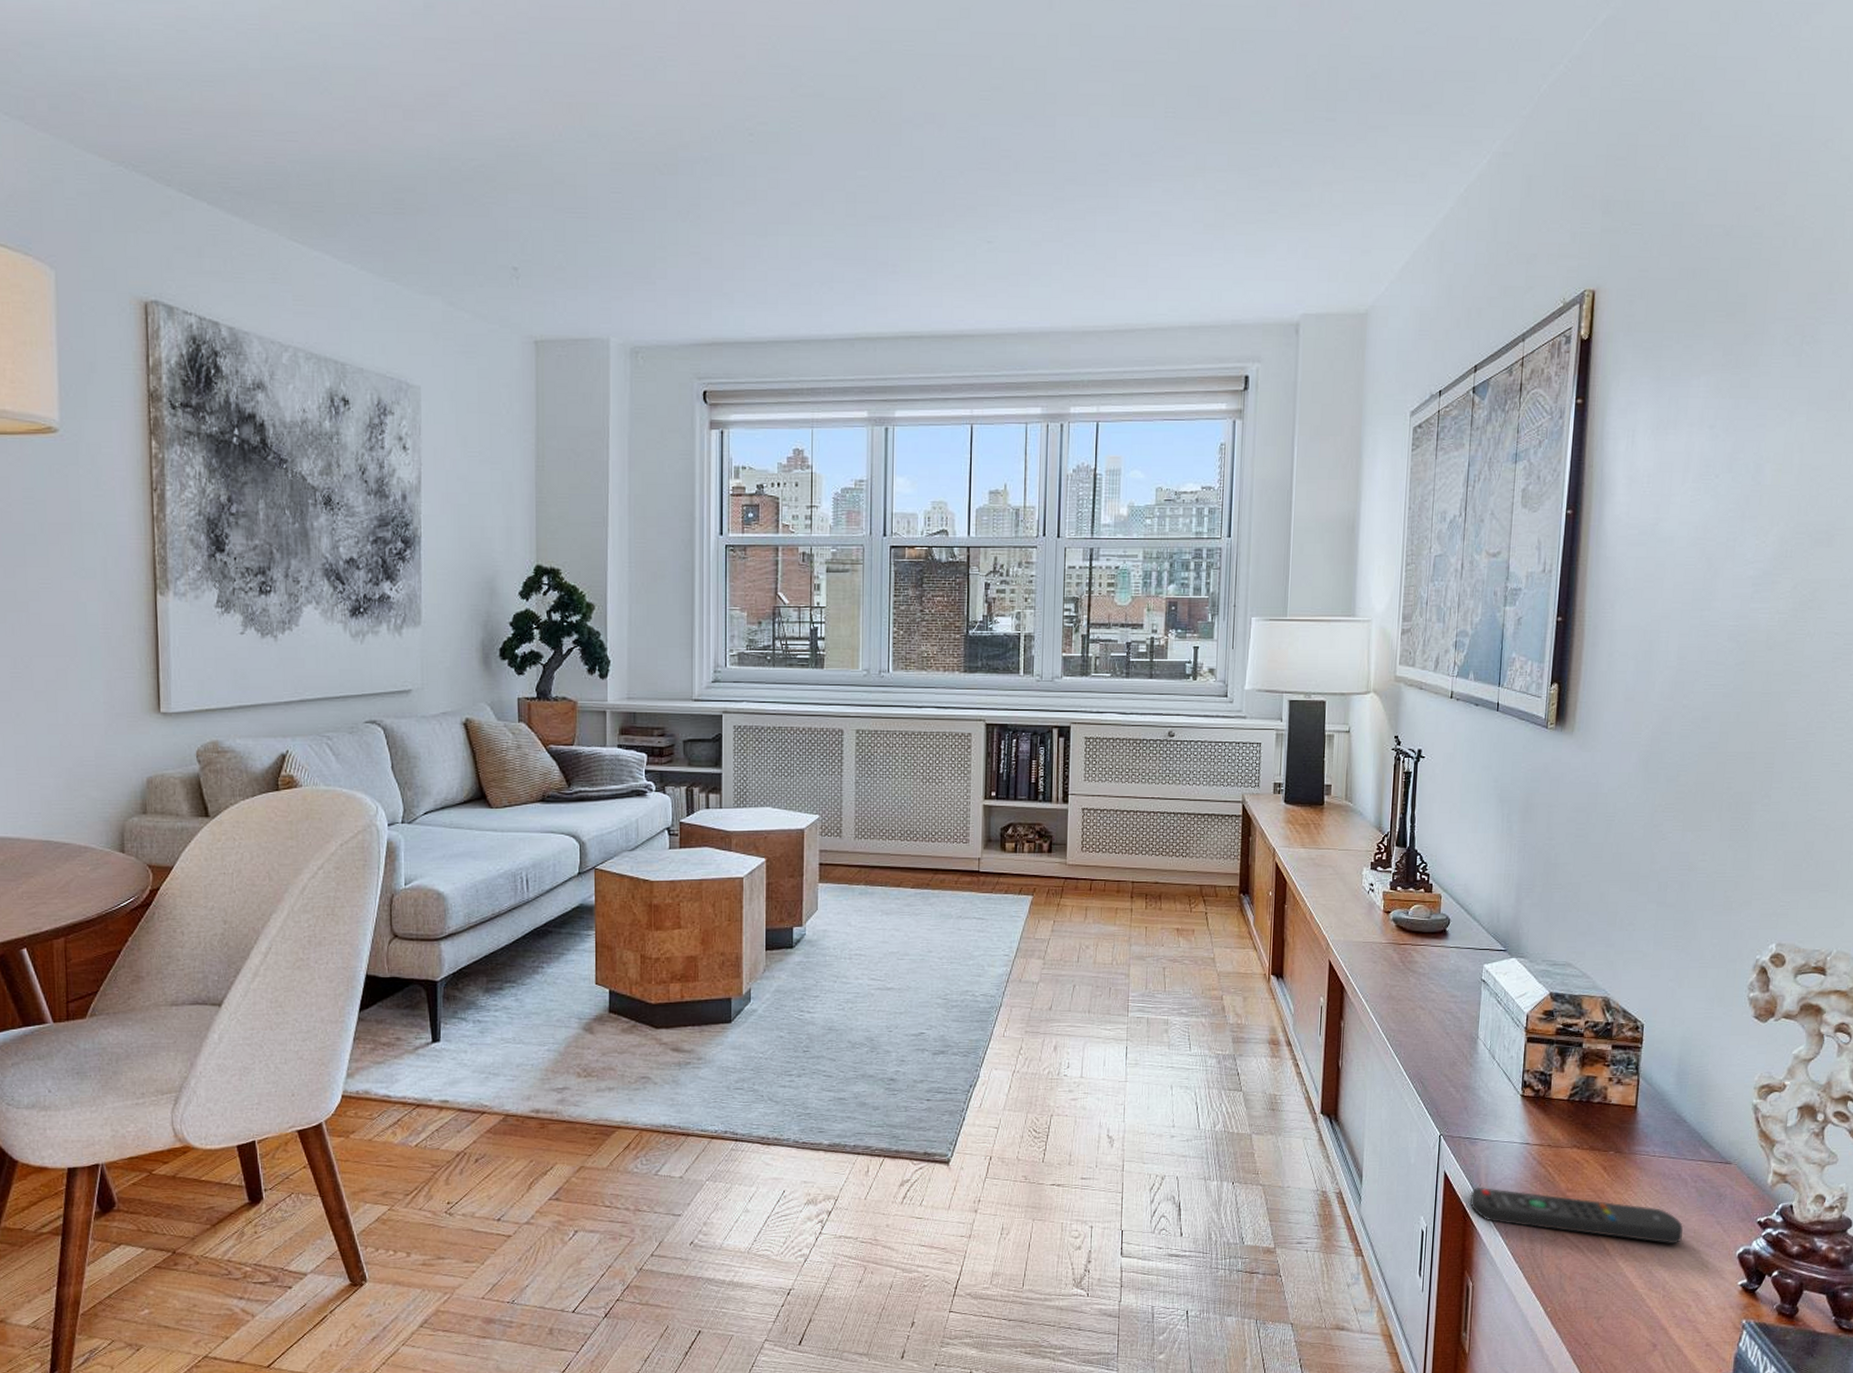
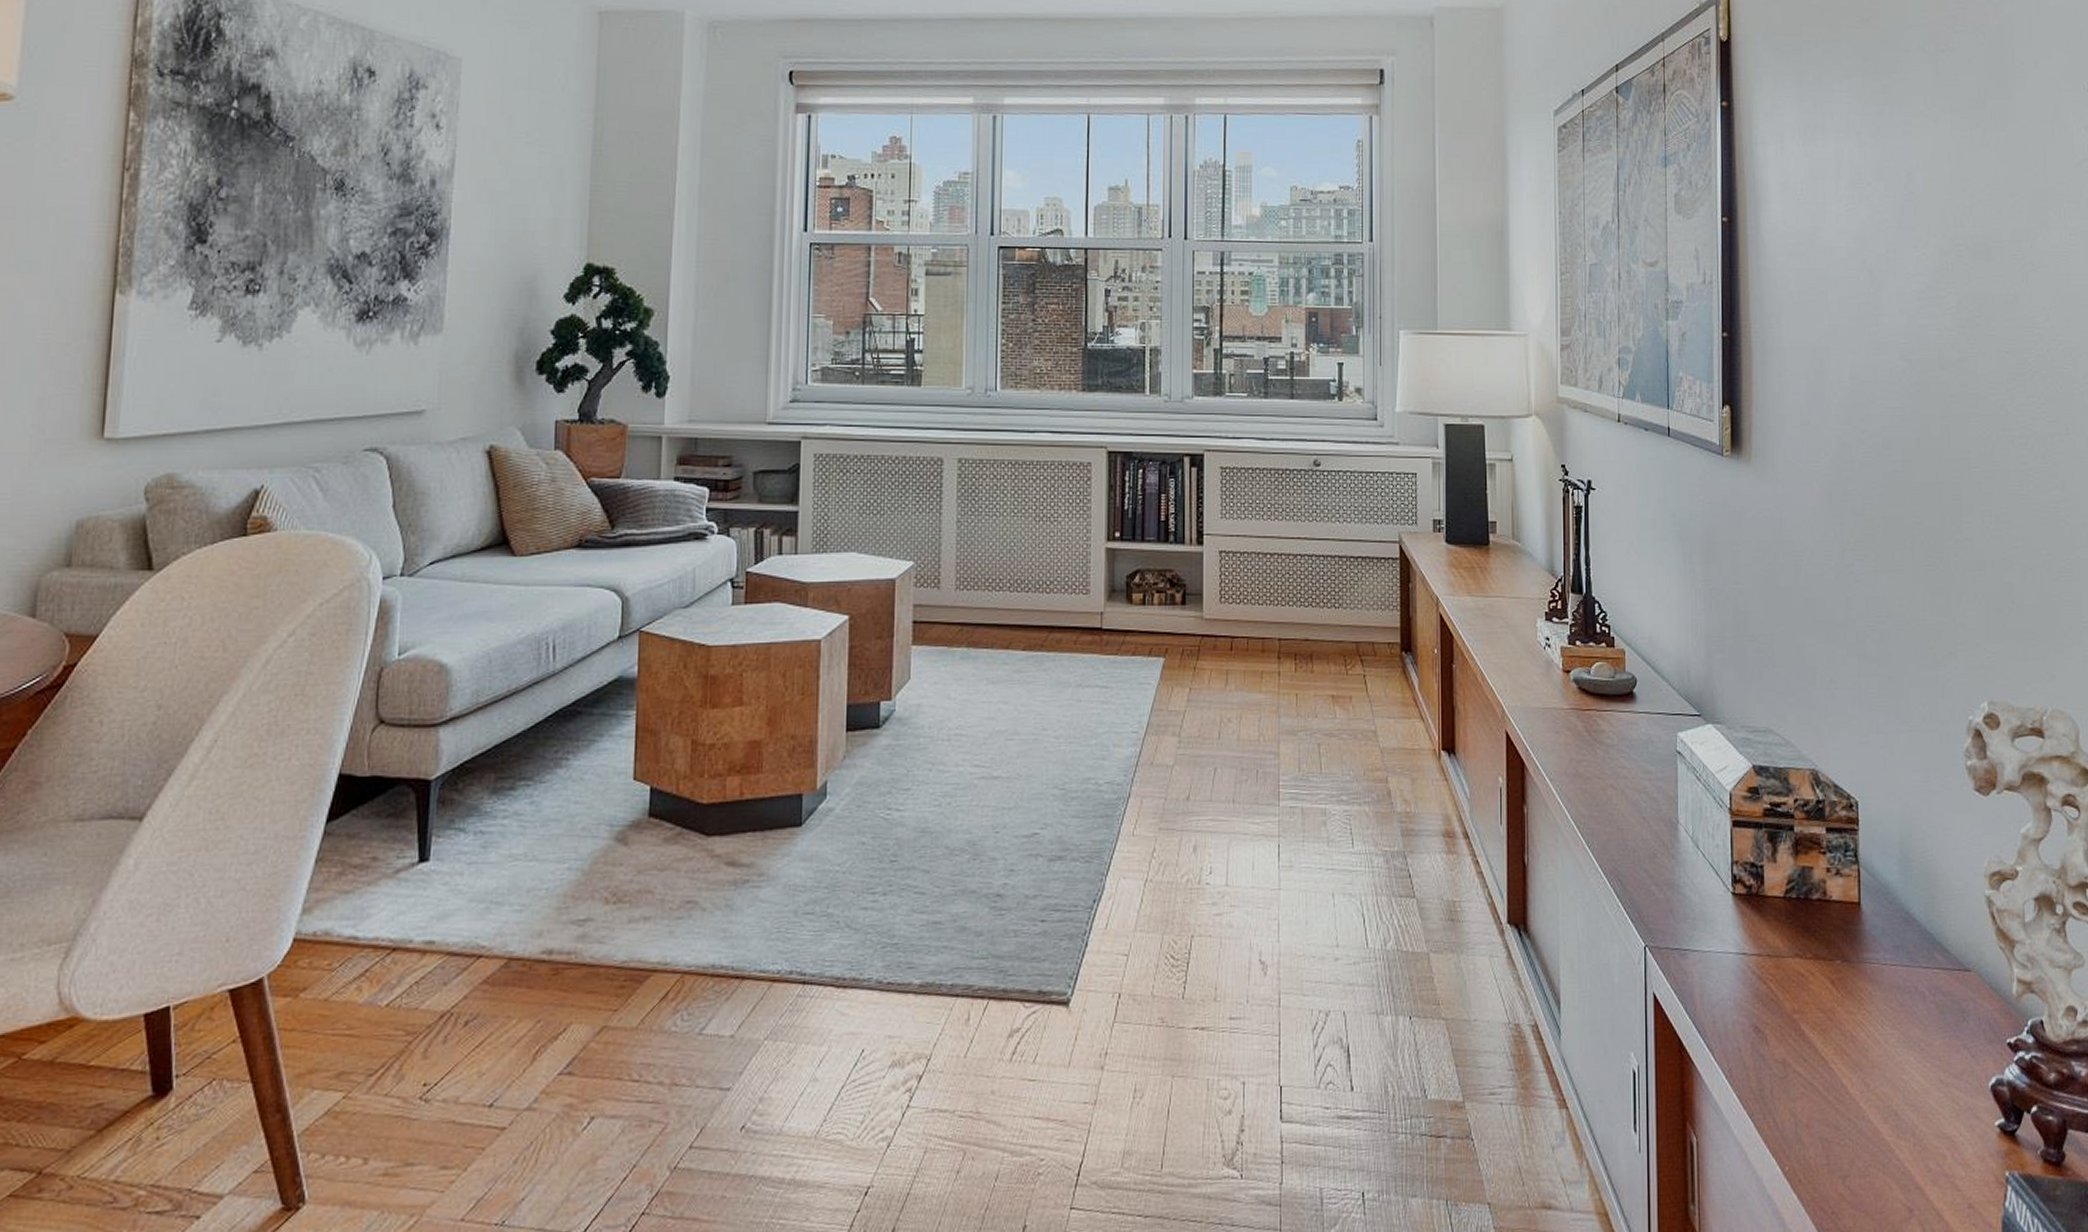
remote control: present [1469,1188,1683,1244] -> none [1685,1012,1927,1077]

